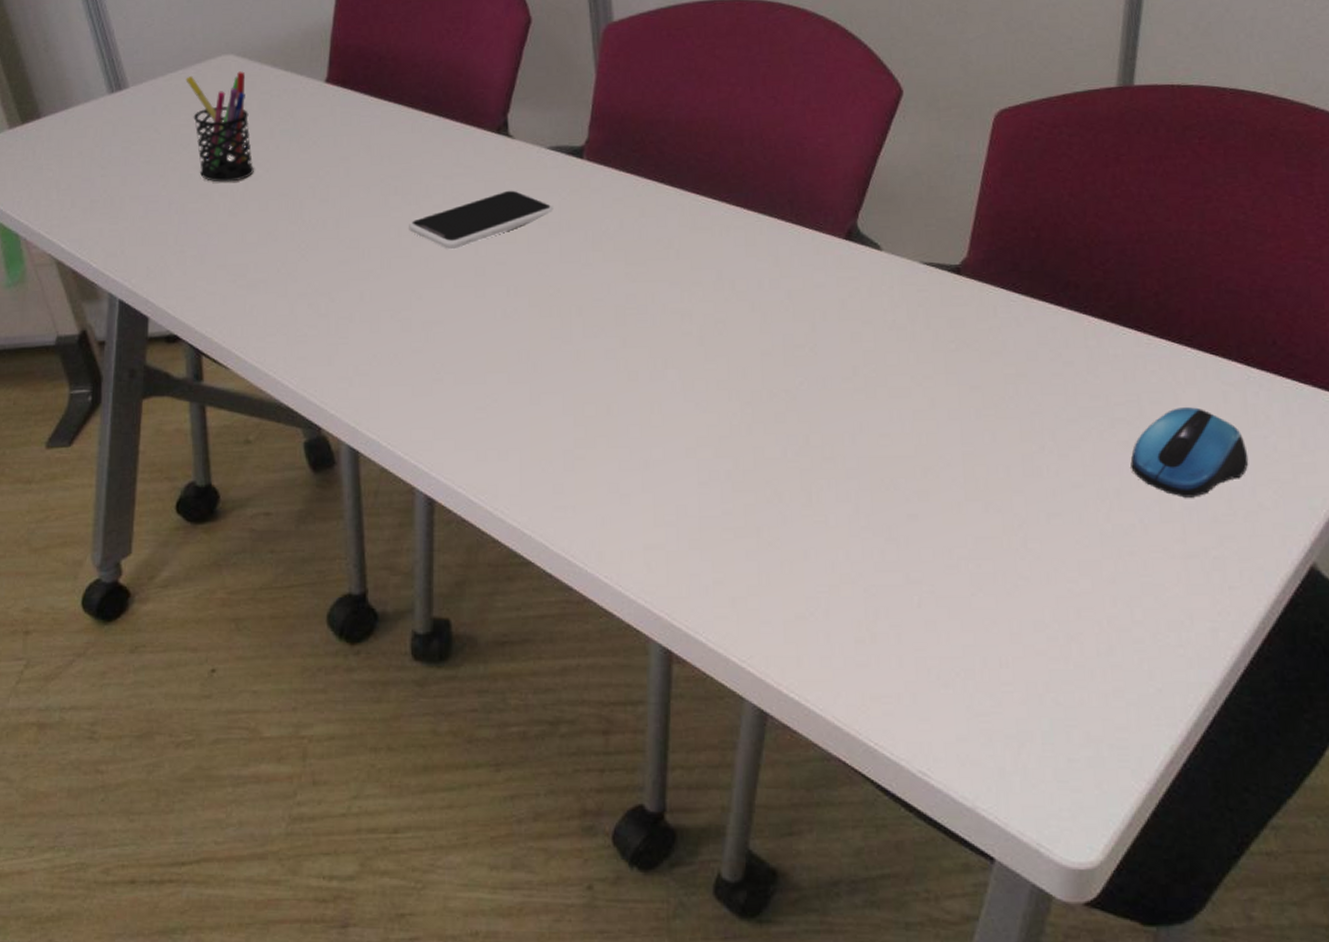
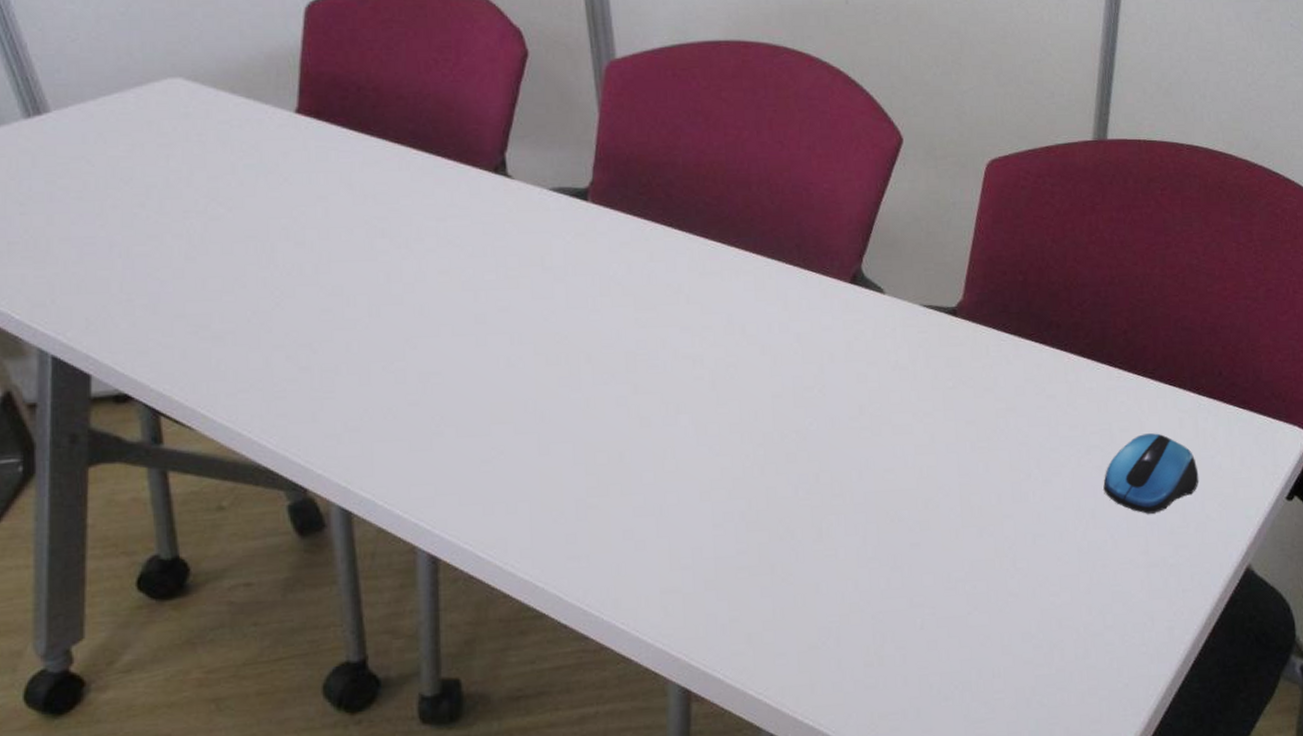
pen holder: present [185,71,254,182] -> none [123,97,214,223]
smartphone: present [408,190,554,250] -> none [398,233,558,296]

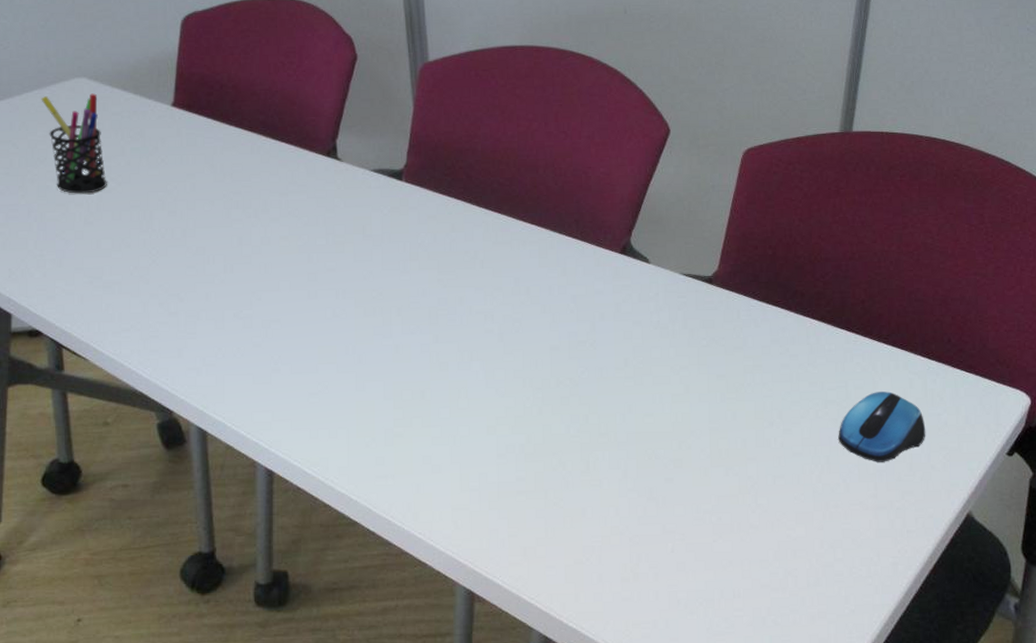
pen holder: none [123,97,214,223] -> present [41,93,107,194]

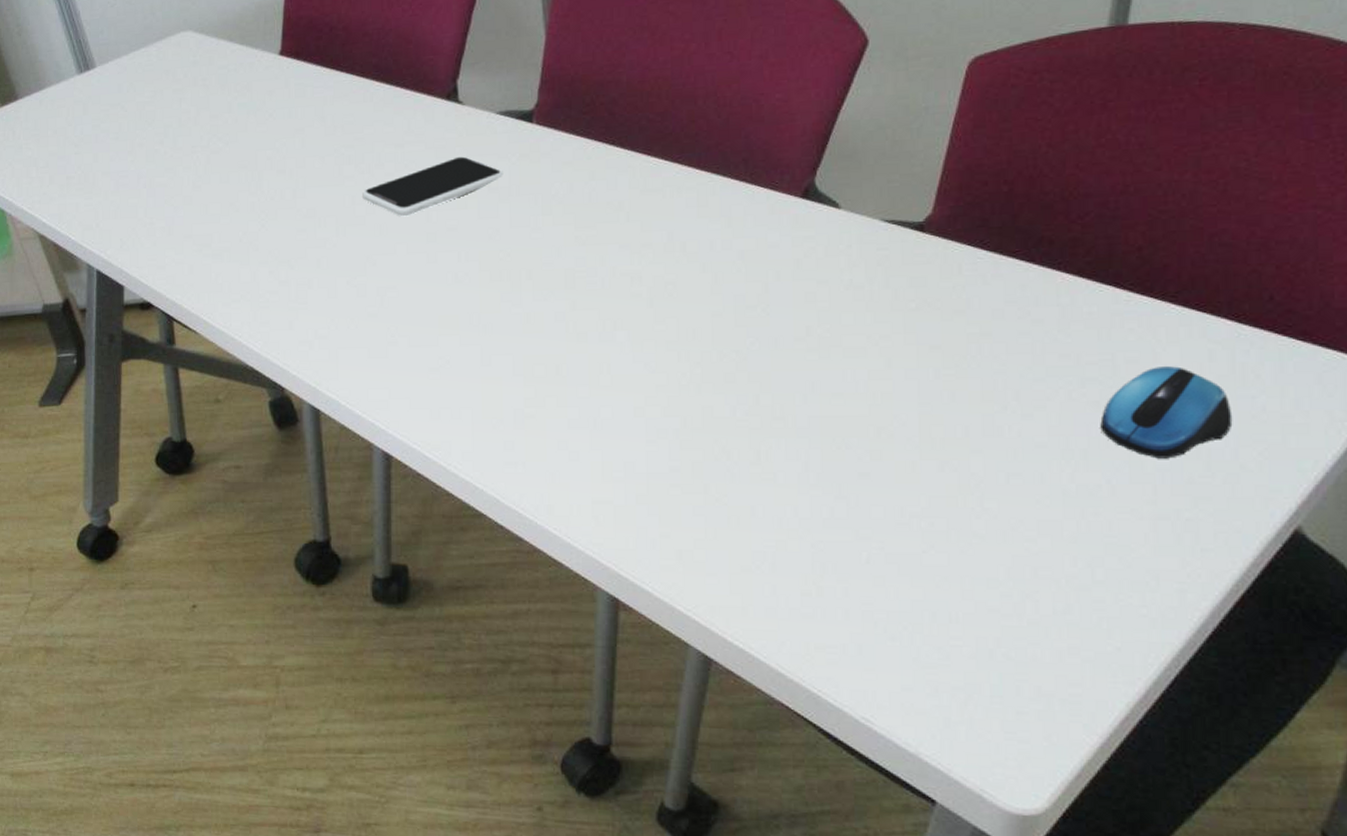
pen holder: present [41,93,107,194] -> none [148,47,215,157]
smartphone: none [248,206,376,258] -> present [361,156,503,217]

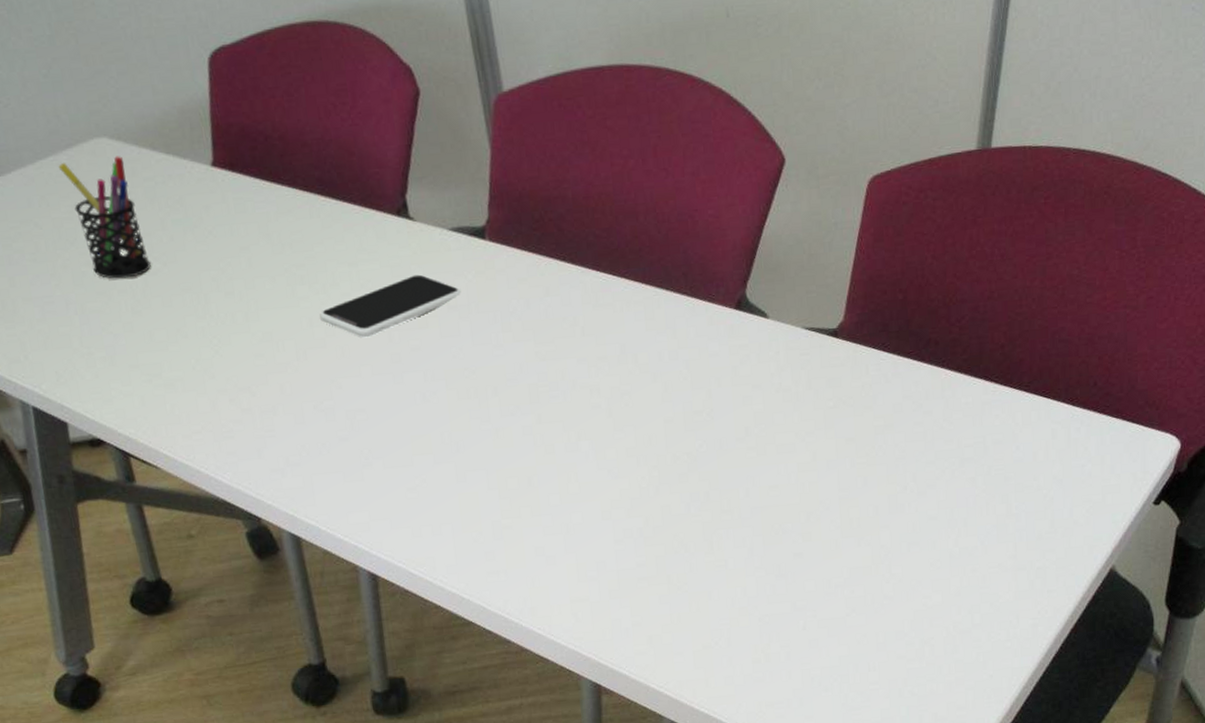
pen holder: none [148,47,215,157] -> present [58,156,151,279]
computer mouse: present [1100,366,1233,459] -> none [976,444,1069,521]

